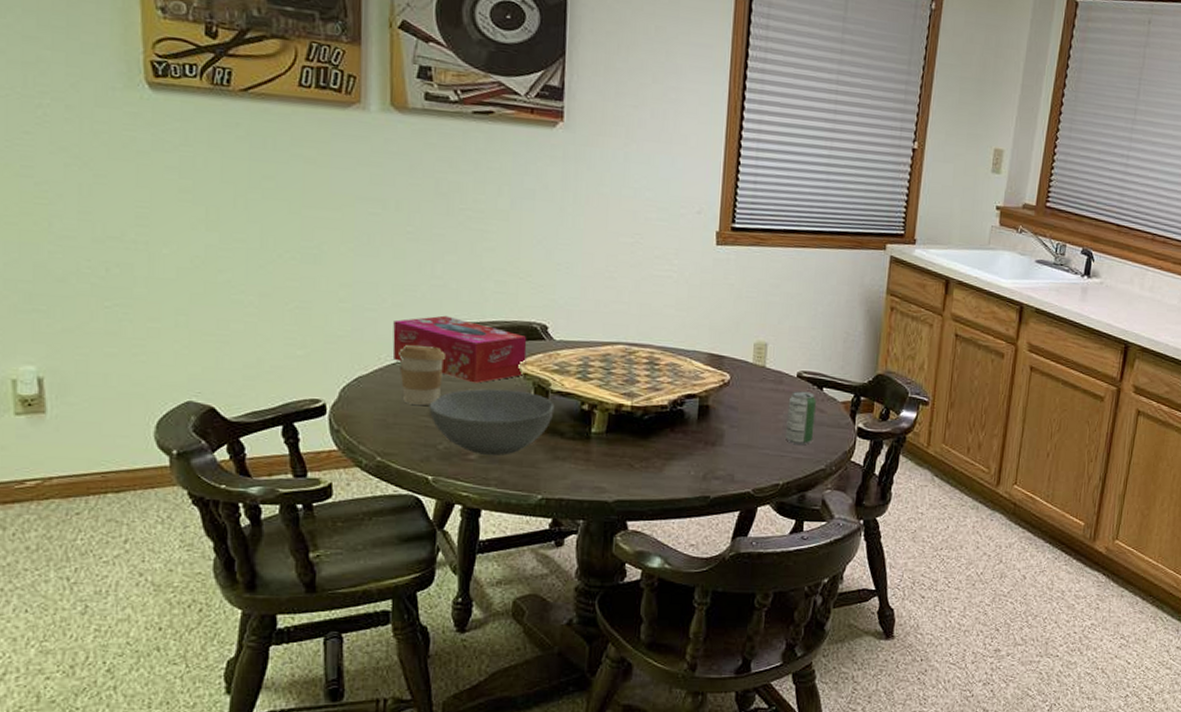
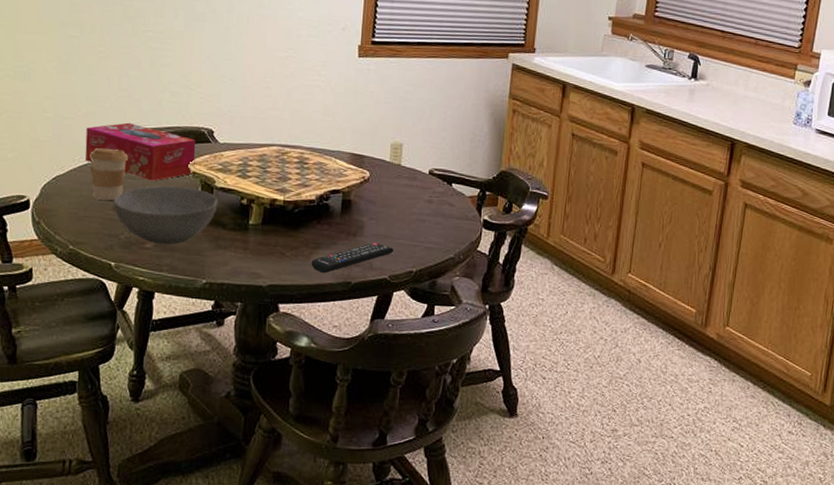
remote control: none [664,452,758,487] -> present [311,242,394,274]
beverage can: present [786,391,816,444] -> none [419,186,446,235]

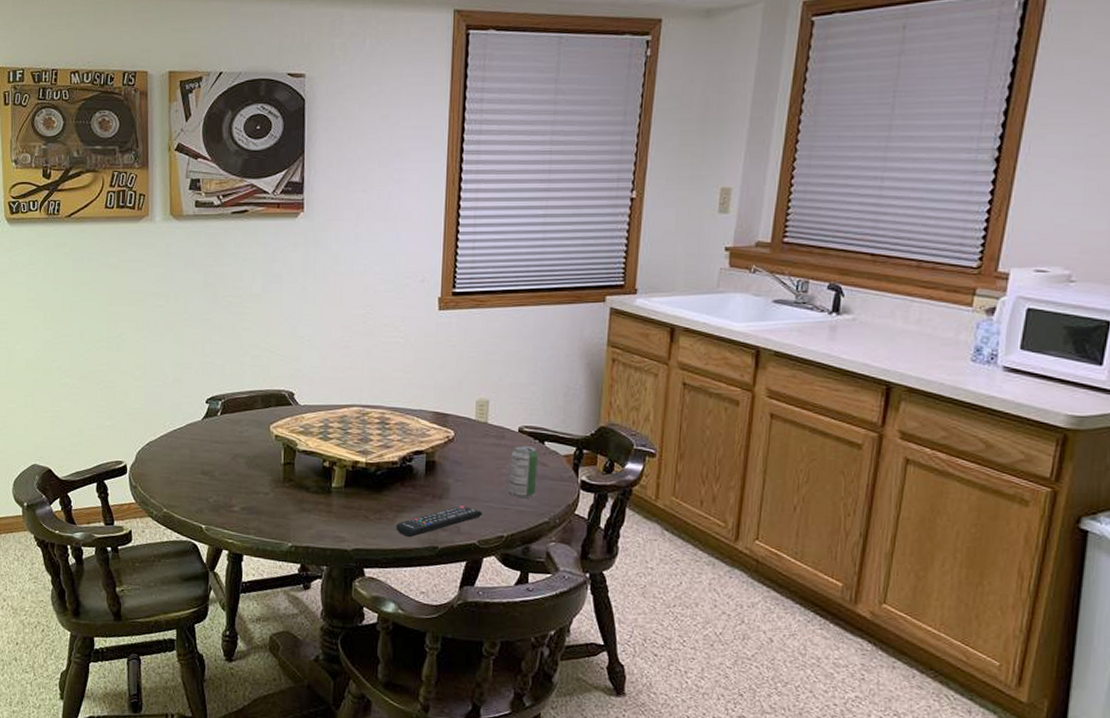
tissue box: present [85,122,196,181] -> none [174,388,278,445]
coffee cup: present [90,147,128,200] -> none [179,413,214,465]
bowl: present [113,186,218,245] -> none [202,449,301,508]
beverage can: none [419,186,446,235] -> present [509,445,538,498]

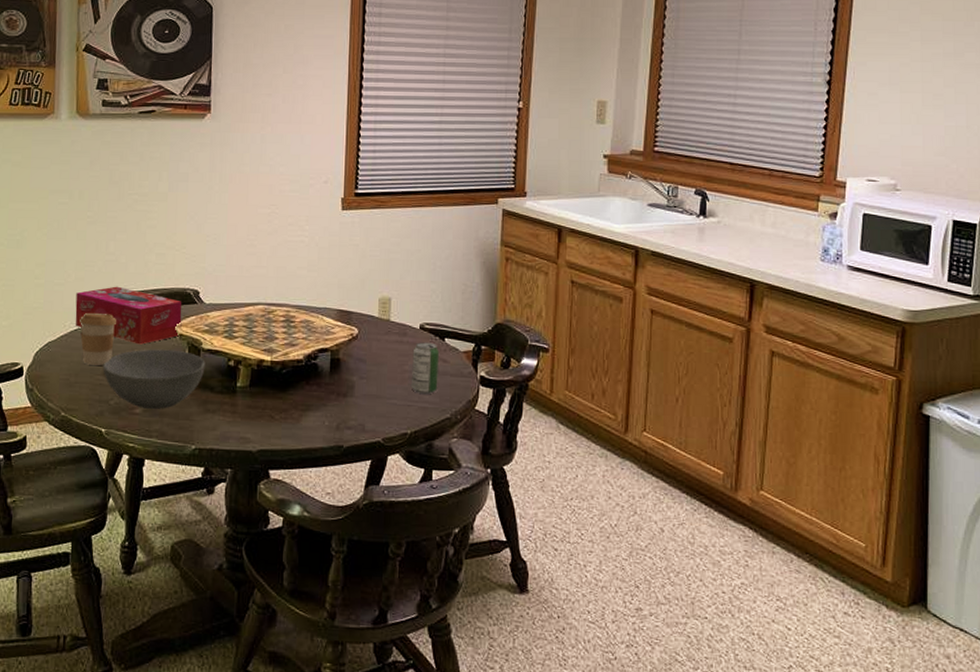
tissue box: none [174,388,278,445] -> present [75,286,182,345]
coffee cup: none [179,413,214,465] -> present [80,312,116,365]
bowl: none [202,449,301,508] -> present [103,349,206,410]
remote control: present [396,504,482,538] -> none [301,402,386,437]

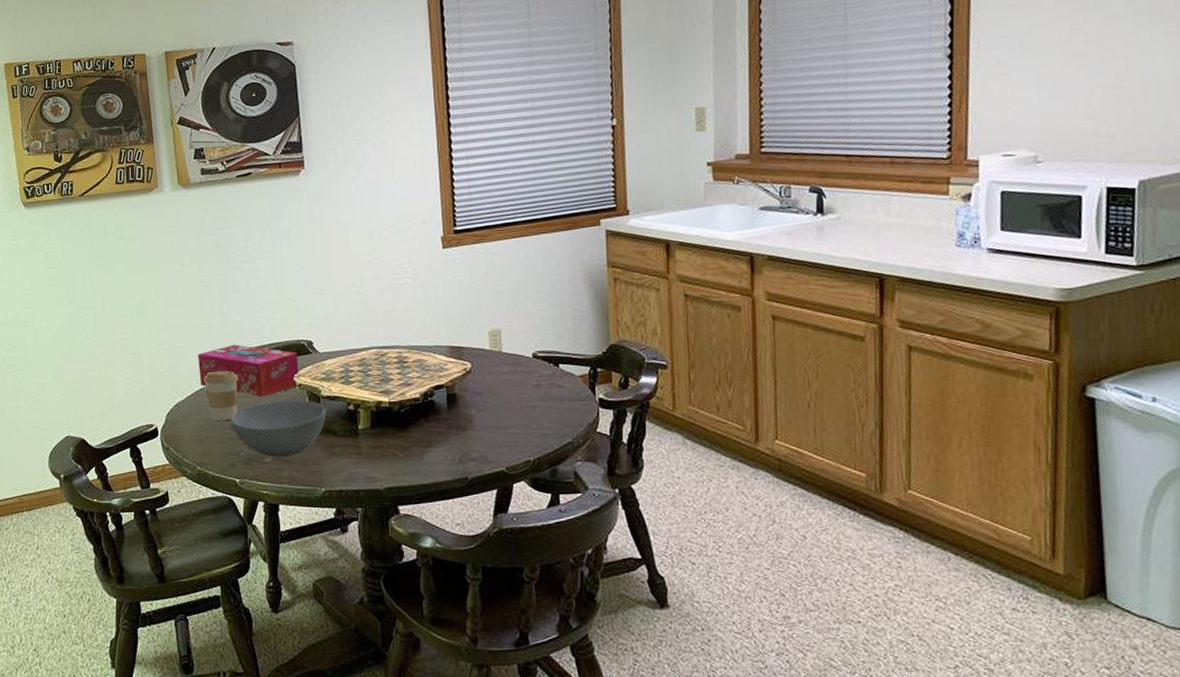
beverage can: present [412,342,439,394] -> none [528,370,557,421]

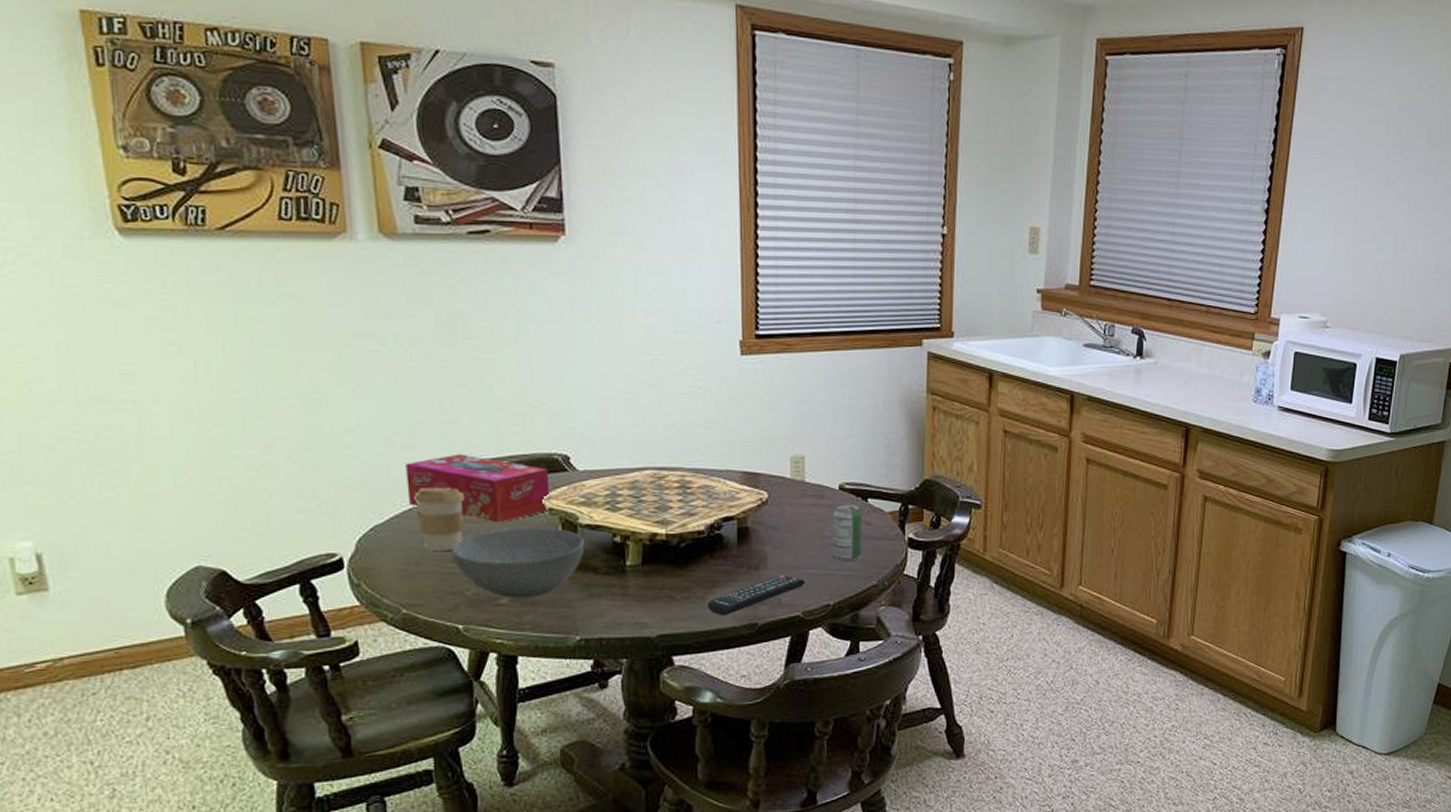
remote control: none [425,434,507,472] -> present [707,574,805,616]
beverage can: none [528,370,557,421] -> present [832,504,862,561]

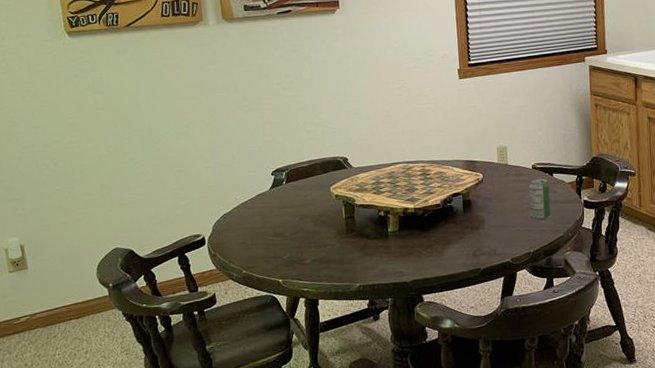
tissue box: present [405,453,550,523] -> none [242,161,336,207]
coffee cup: present [414,487,464,551] -> none [248,185,281,229]
bowl: present [451,527,585,599] -> none [273,208,360,260]
remote control: present [707,574,805,616] -> none [444,232,512,265]

